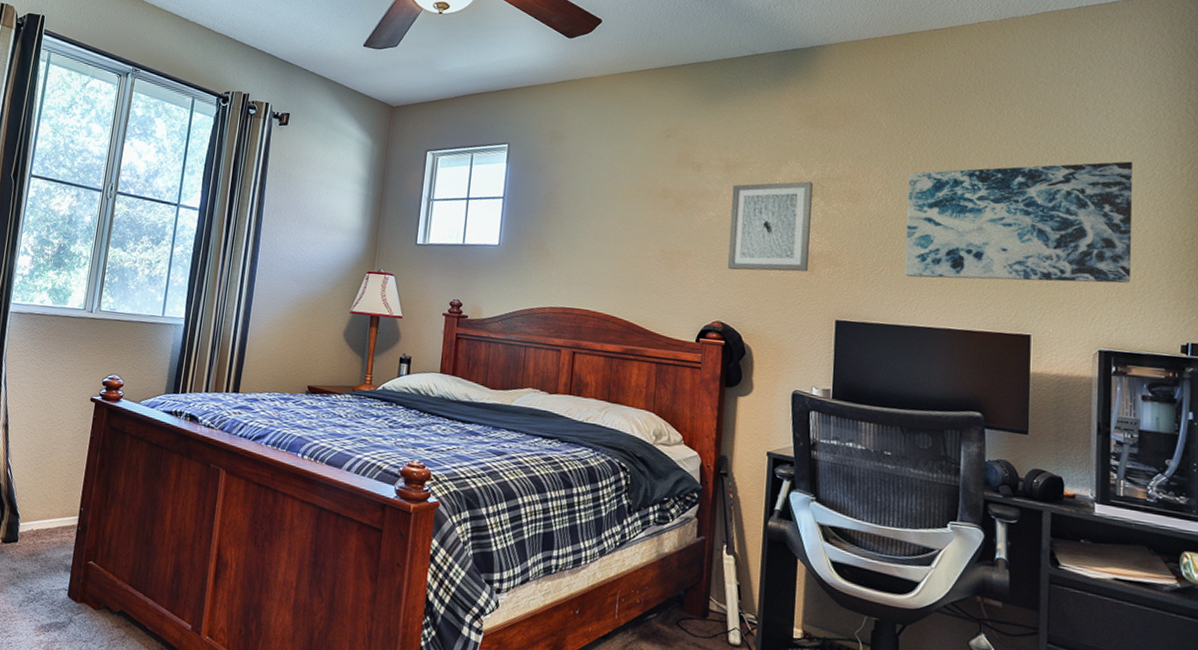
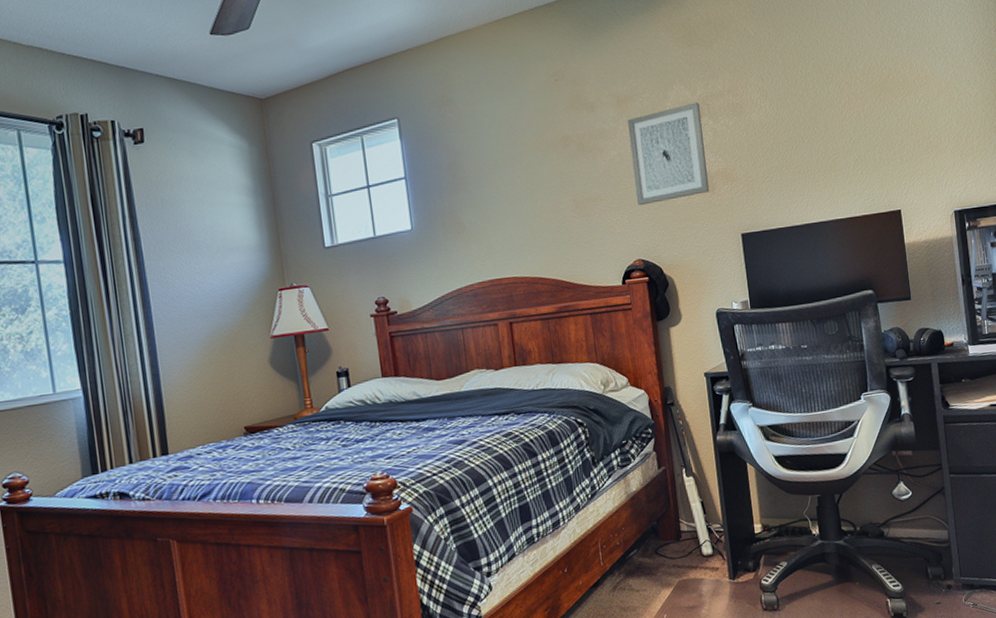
wall art: present [905,161,1134,283] -> none [780,31,970,179]

